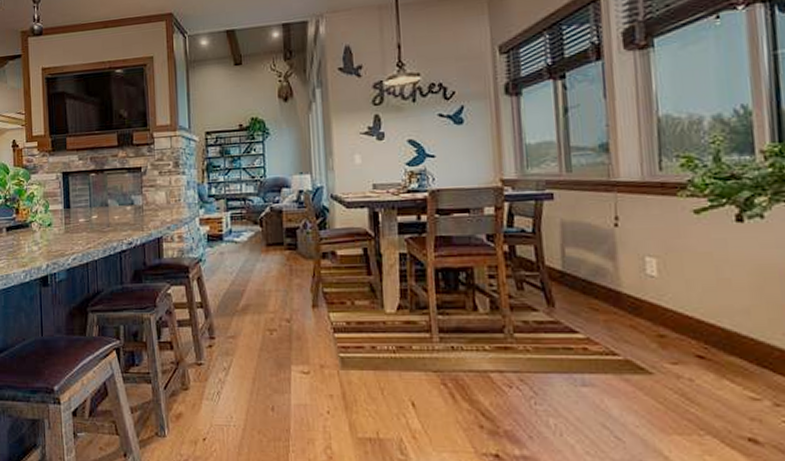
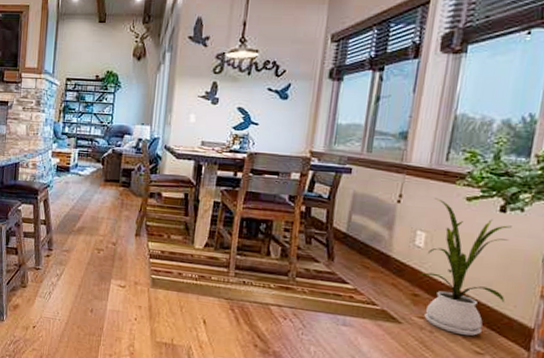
house plant: none [656,215,771,378] -> present [420,198,512,336]

